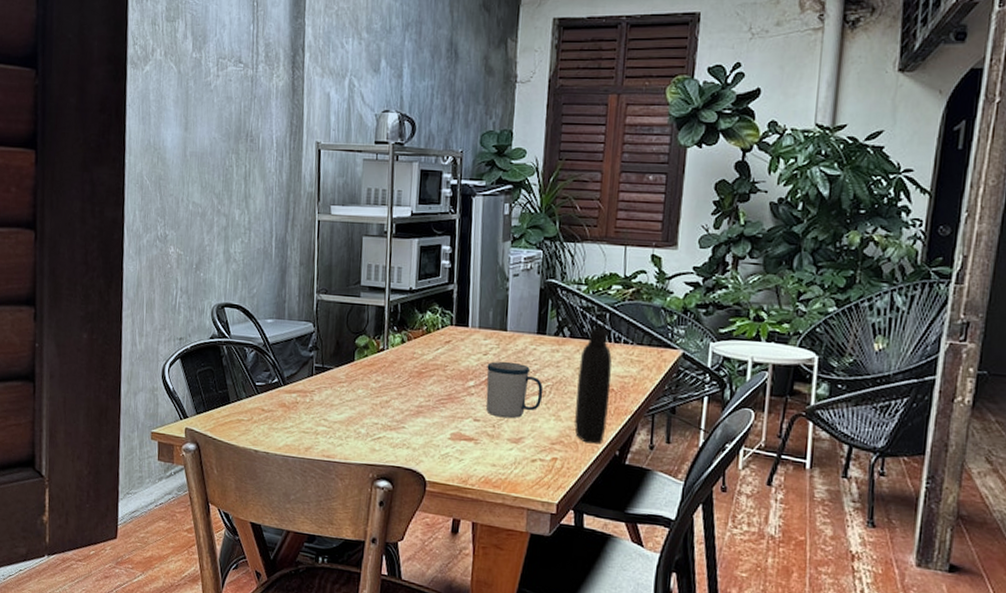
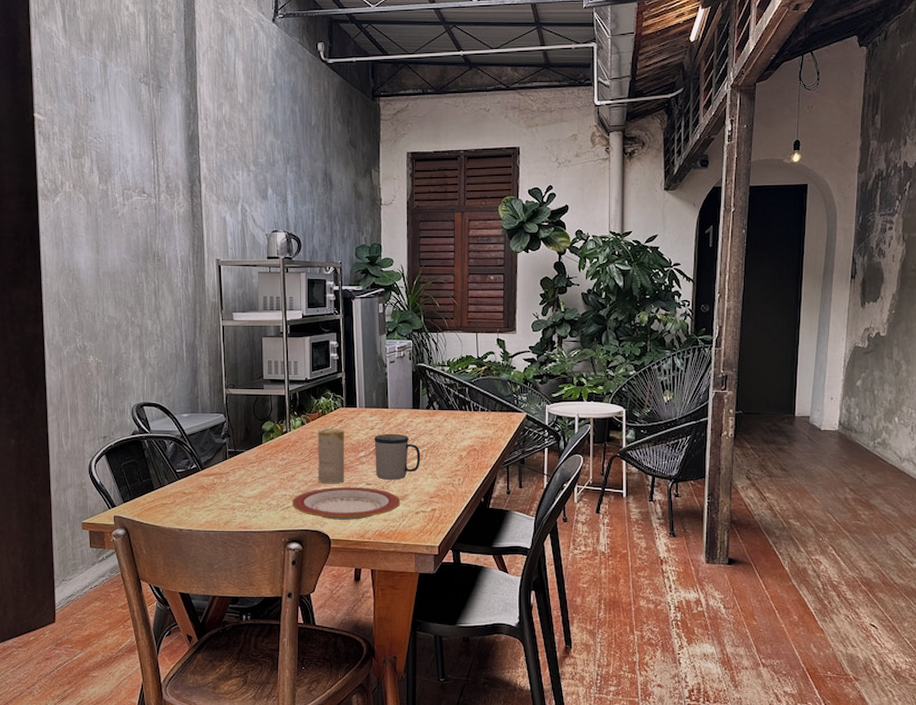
plate: none [384,419,514,462] -> present [292,486,401,520]
candle: none [415,348,453,416] -> present [317,427,345,484]
bottle: present [574,328,612,444] -> none [448,401,474,494]

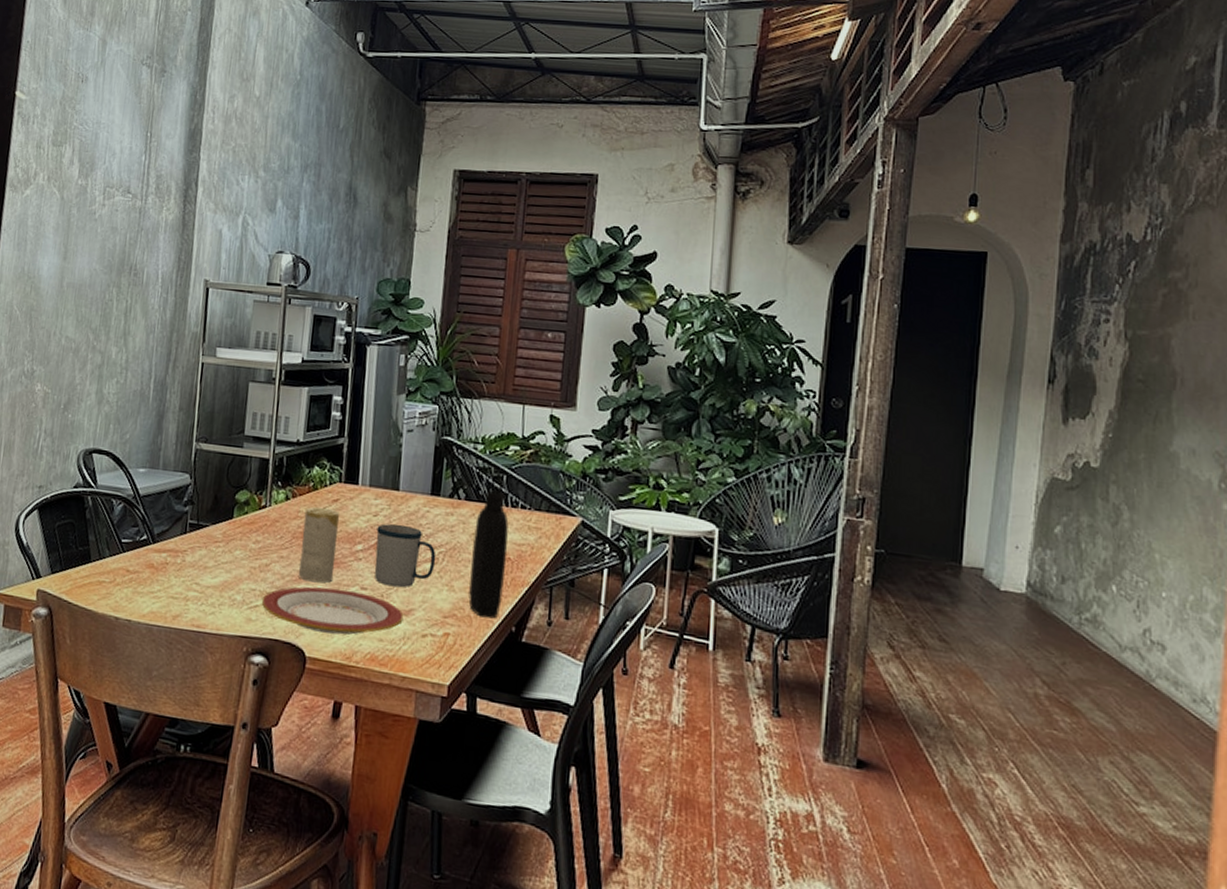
bottle: none [448,401,474,494] -> present [468,491,509,619]

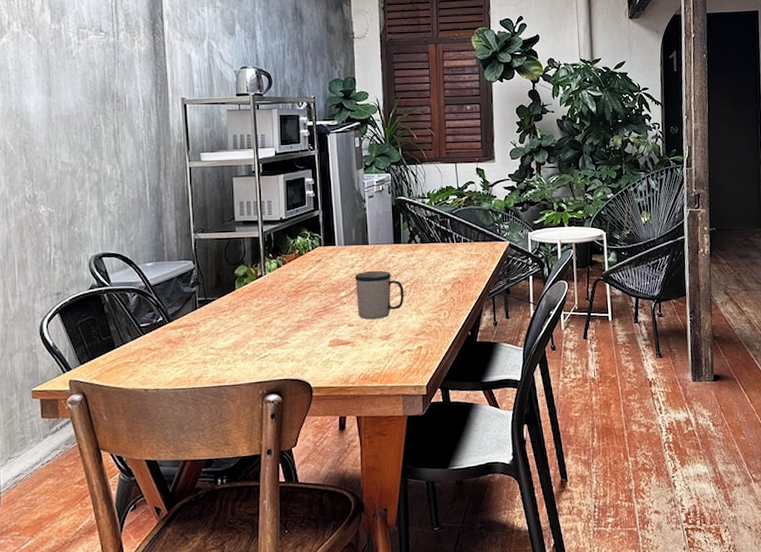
plate: present [261,586,404,635] -> none [269,329,385,366]
candle: present [298,507,340,583] -> none [295,268,326,329]
bottle: present [468,491,509,619] -> none [431,233,458,329]

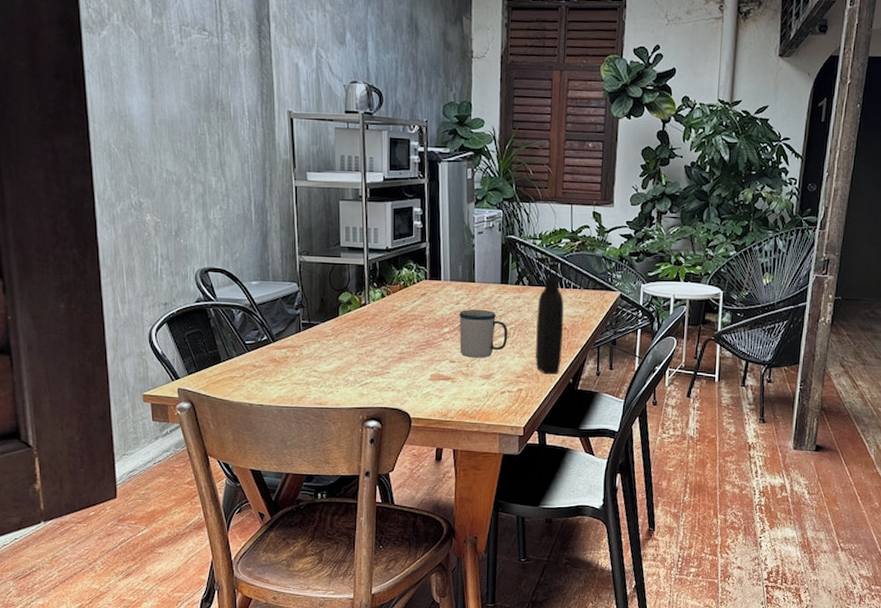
bottle: none [431,233,458,329] -> present [535,277,564,375]

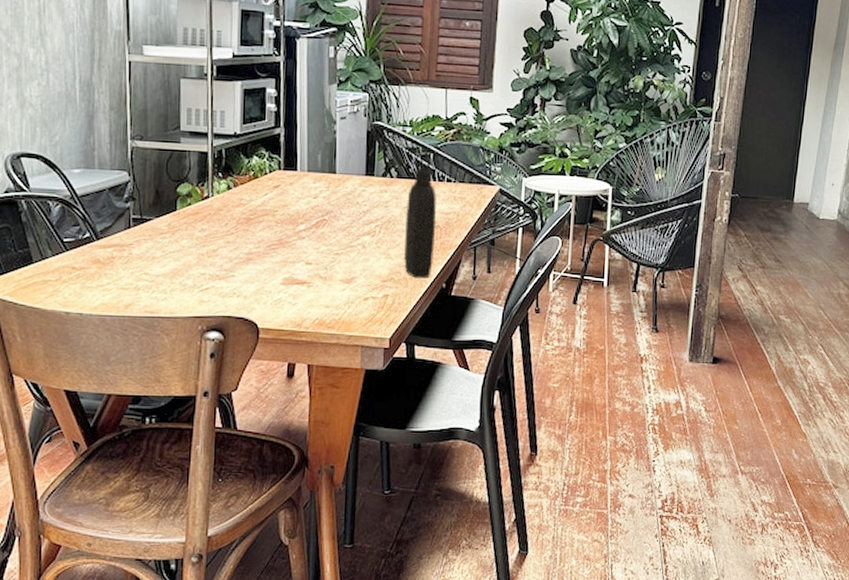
mug: present [459,309,508,358] -> none [317,204,373,260]

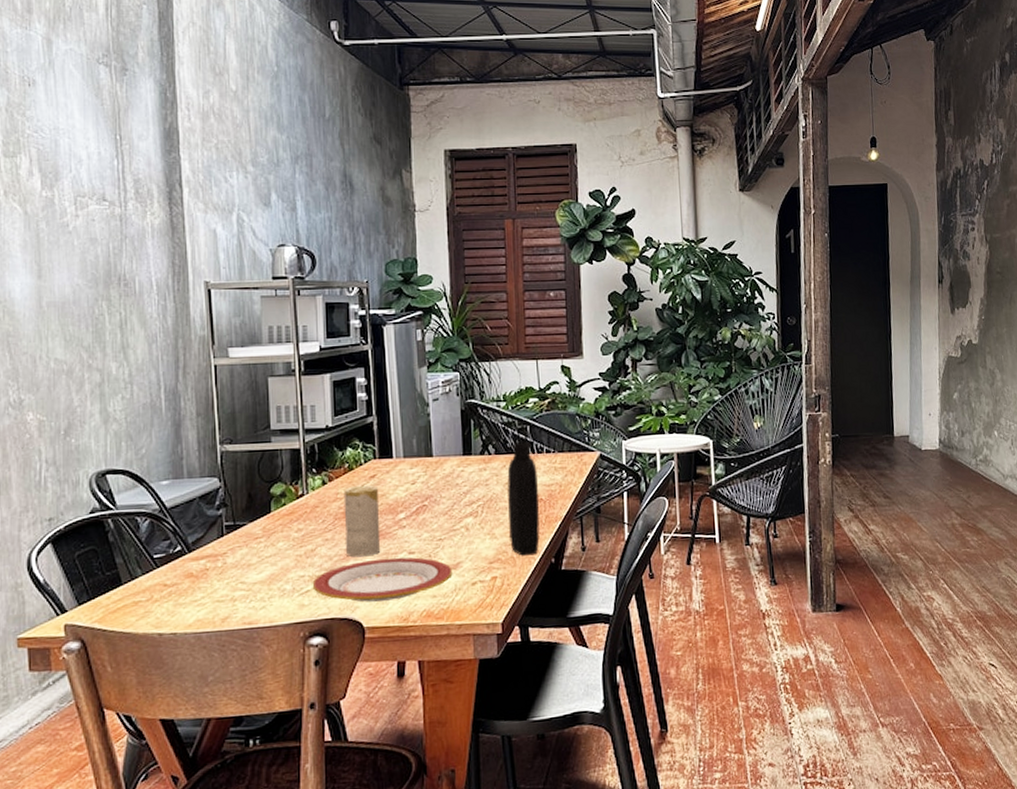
plate: none [212,265,347,306] -> present [312,557,453,602]
candle: none [245,193,282,262] -> present [343,485,381,557]

